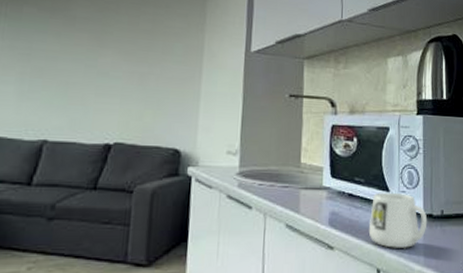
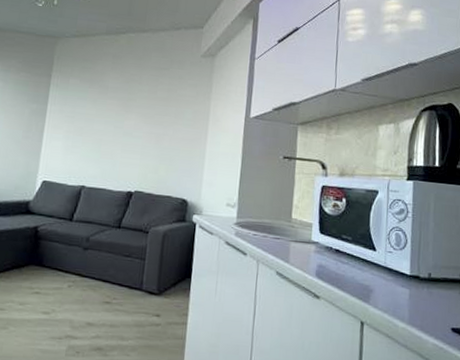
mug: present [368,192,428,249] -> none [353,250,414,306]

